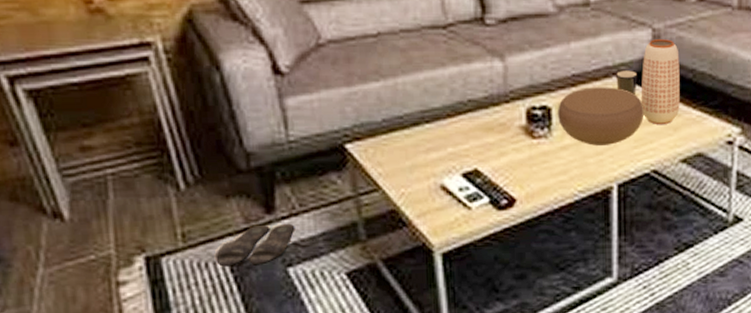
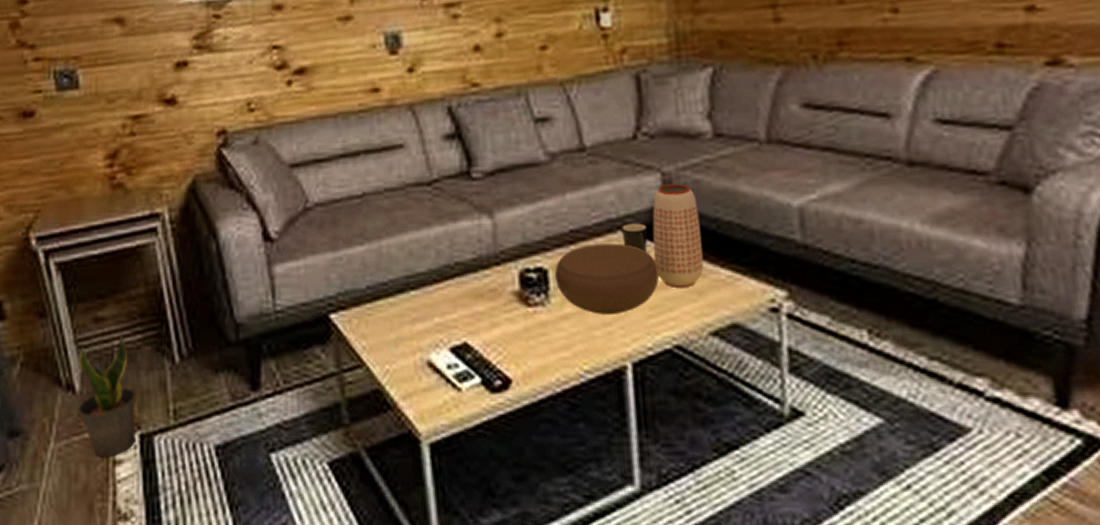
potted plant: none [64,165,140,280] -> present [78,337,136,457]
slippers: present [215,223,294,267] -> none [203,402,278,449]

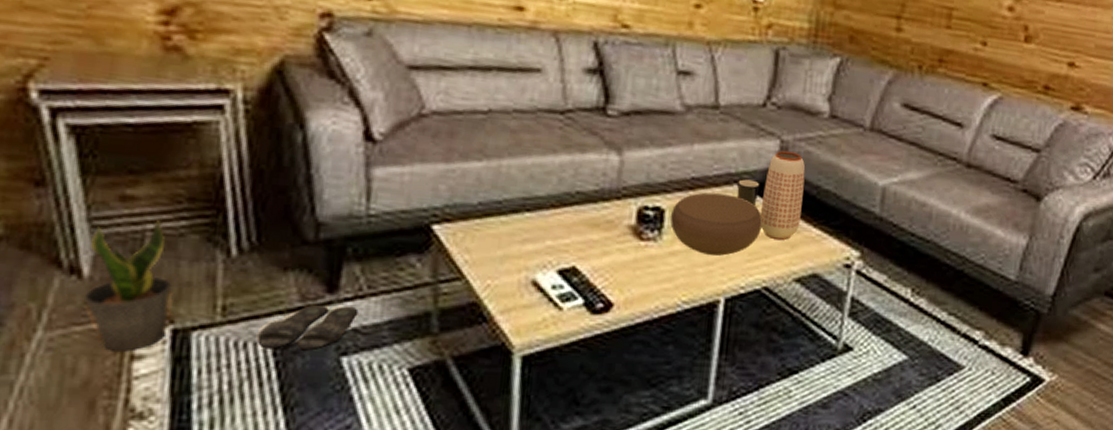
slippers: none [203,402,278,449] -> present [257,304,357,350]

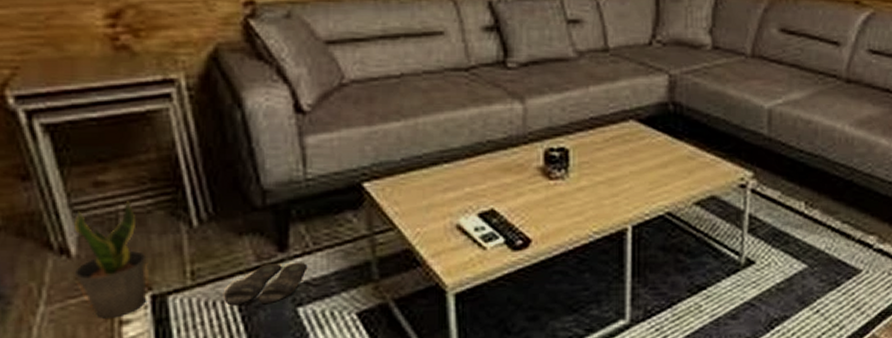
bowl: present [670,192,763,256] -> none [574,130,660,187]
mug: present [736,179,760,207] -> none [633,114,654,139]
vase: present [760,151,806,241] -> none [656,85,695,168]

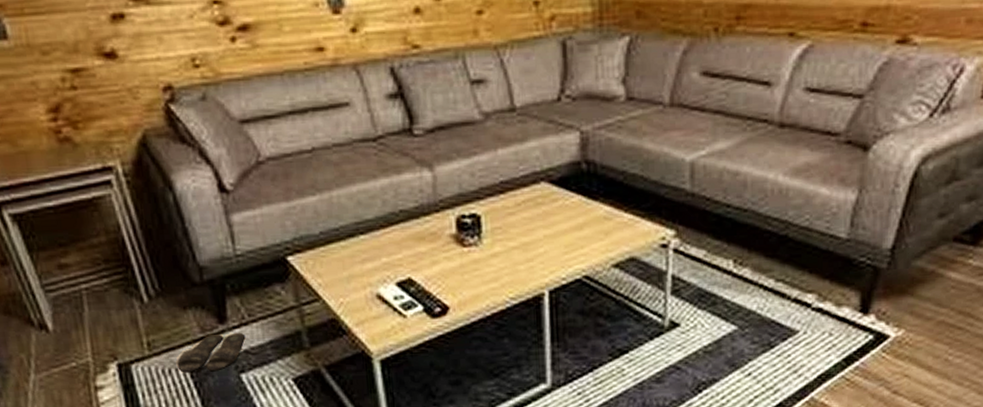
potted plant: present [73,201,147,318] -> none [47,281,114,385]

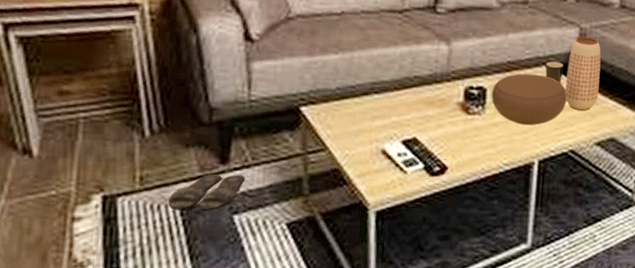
bowl: none [486,192,575,252] -> present [491,73,568,125]
mug: none [544,175,567,201] -> present [545,61,564,84]
vase: none [570,141,611,230] -> present [565,37,601,111]

